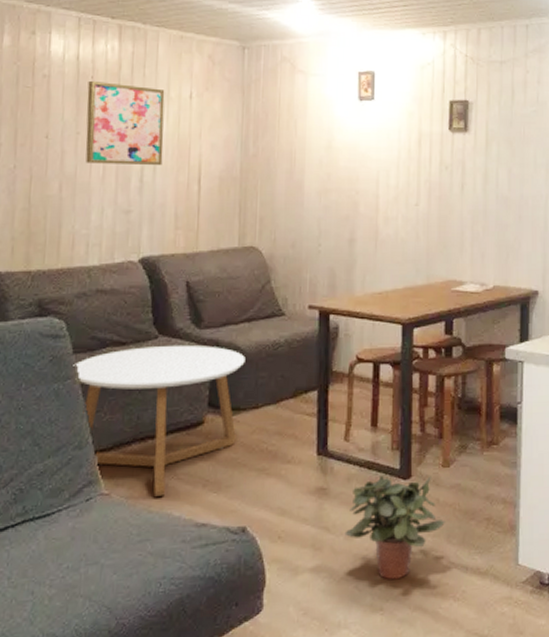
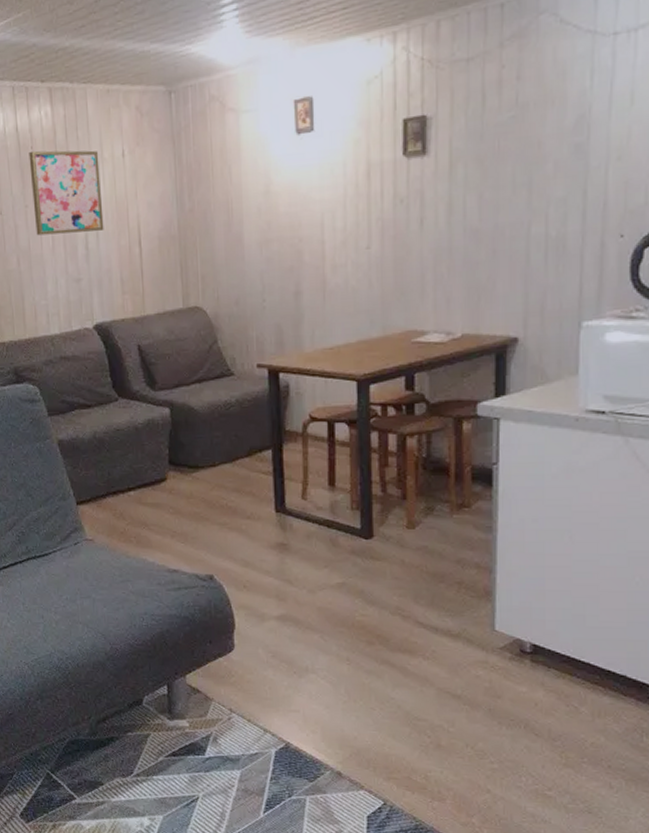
coffee table: present [73,344,245,496] -> none [49,406,199,544]
potted plant: present [344,475,445,580] -> none [307,534,412,634]

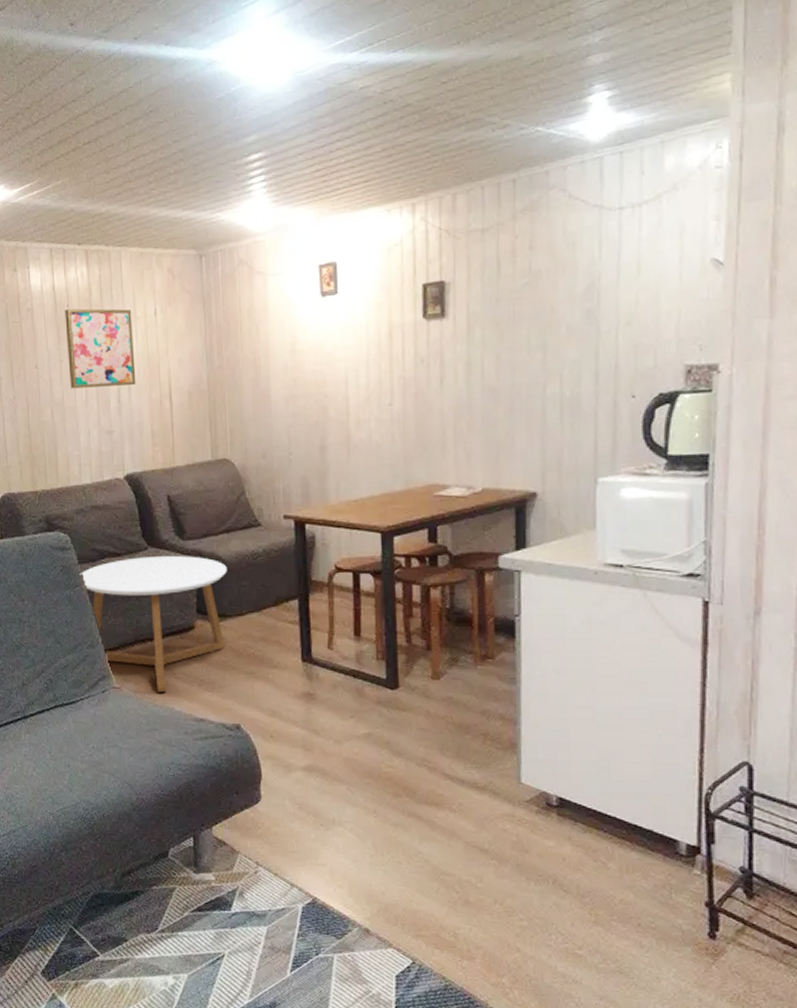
coffee table: none [49,406,199,544] -> present [79,555,227,692]

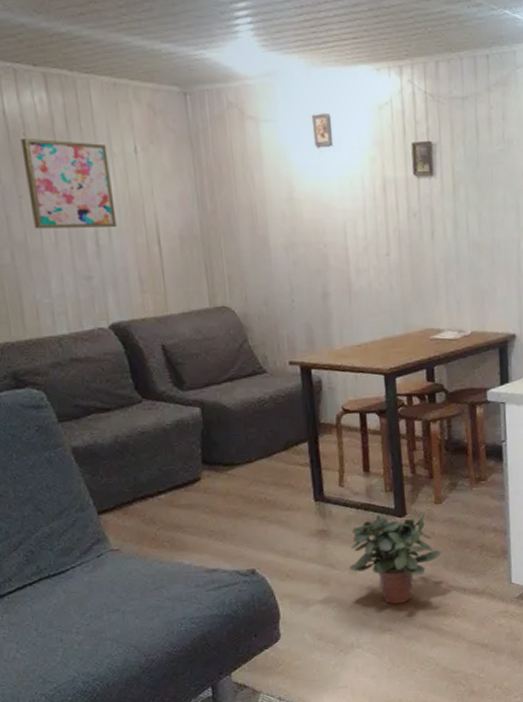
coffee table: present [79,555,227,692] -> none [61,406,234,549]
potted plant: none [334,684,437,786] -> present [348,512,442,605]

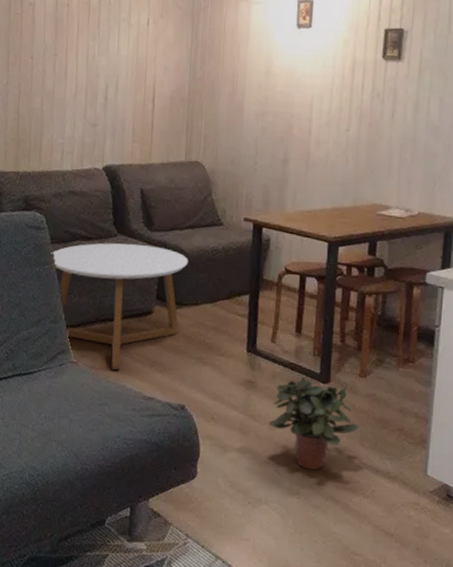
wall art: present [20,137,117,229] -> none [62,8,127,85]
coffee table: none [61,406,234,549] -> present [51,243,188,370]

